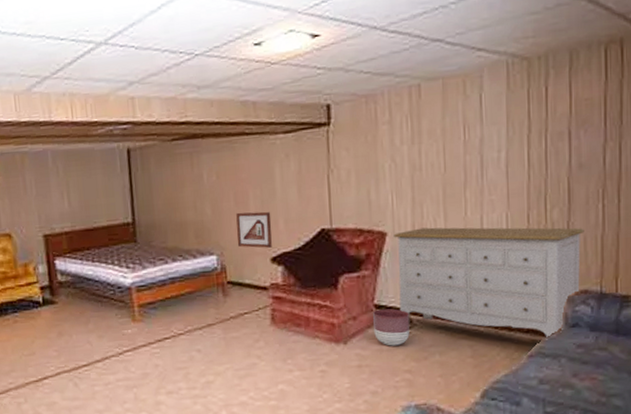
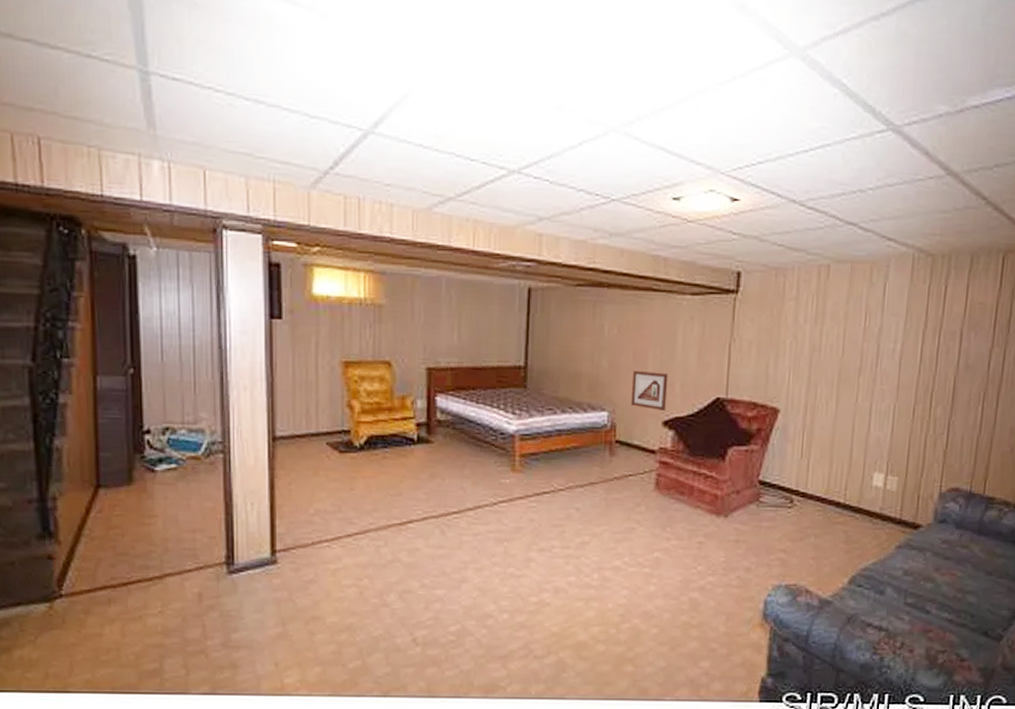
planter: present [373,308,410,346] -> none [755,486,792,524]
dresser: present [393,227,584,340] -> none [783,409,963,533]

